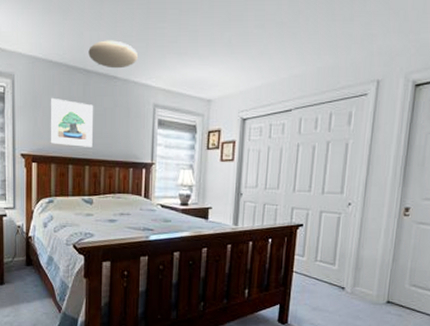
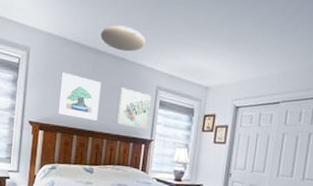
wall art: none [113,109,149,152] -> present [116,87,152,130]

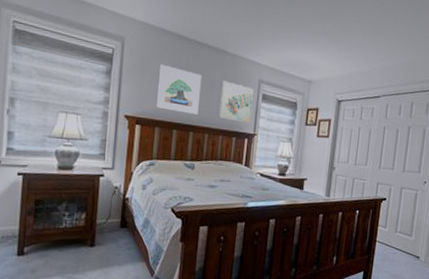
ceiling light: present [100,25,146,52] -> none [200,16,247,44]

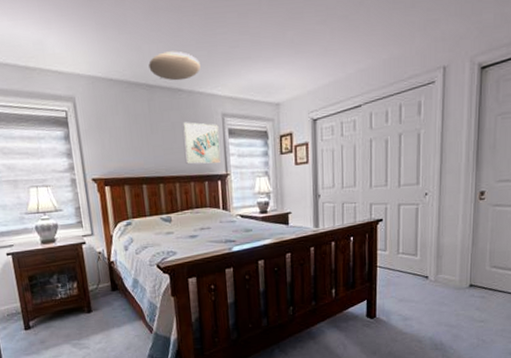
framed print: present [156,63,202,115] -> none [115,117,165,166]
ceiling light: none [200,16,247,44] -> present [149,51,201,81]

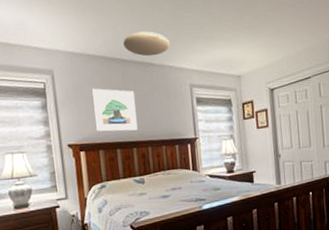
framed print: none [115,117,165,166] -> present [91,88,138,132]
wall art: present [182,122,222,165] -> none [153,92,191,130]

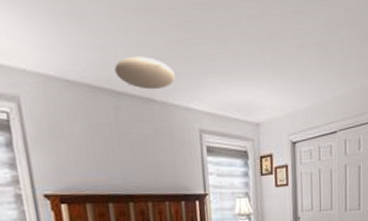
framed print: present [91,88,138,132] -> none [73,124,135,182]

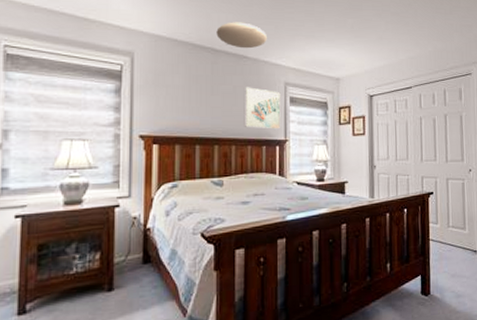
wall art: none [154,136,200,183] -> present [244,87,281,129]

